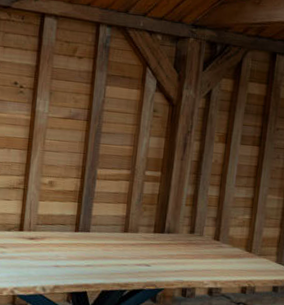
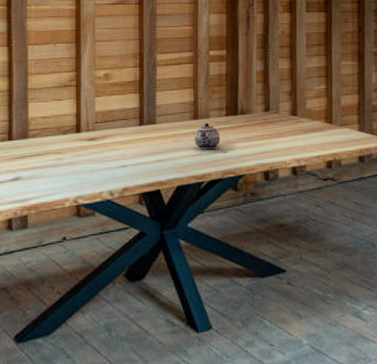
teapot: none [122,237,146,262] -> present [194,123,220,150]

